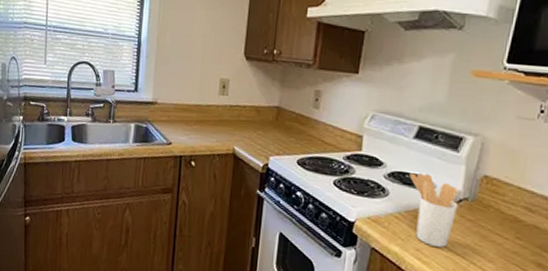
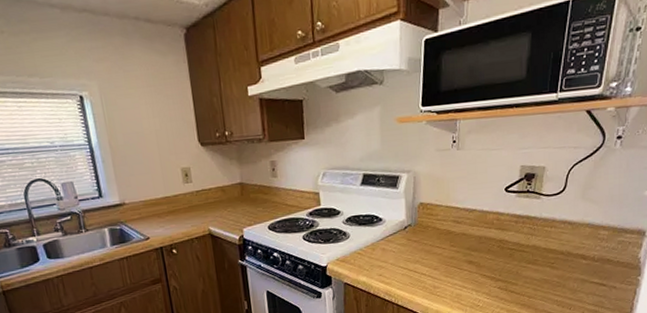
utensil holder: present [409,172,459,247] -> none [363,212,405,269]

